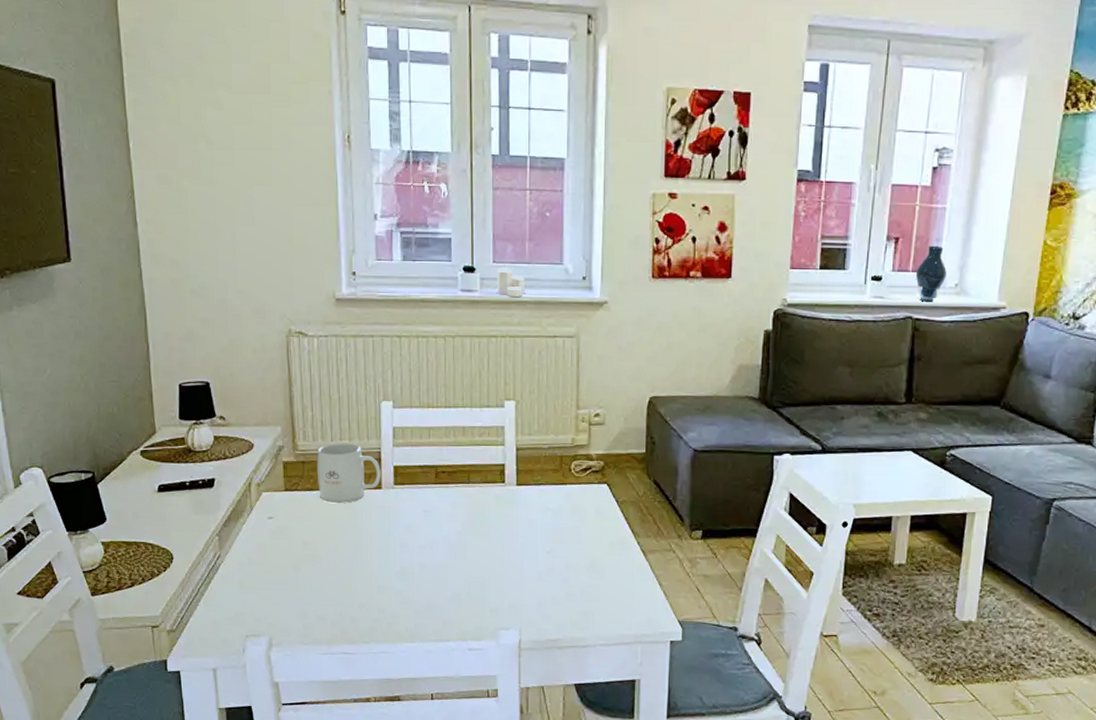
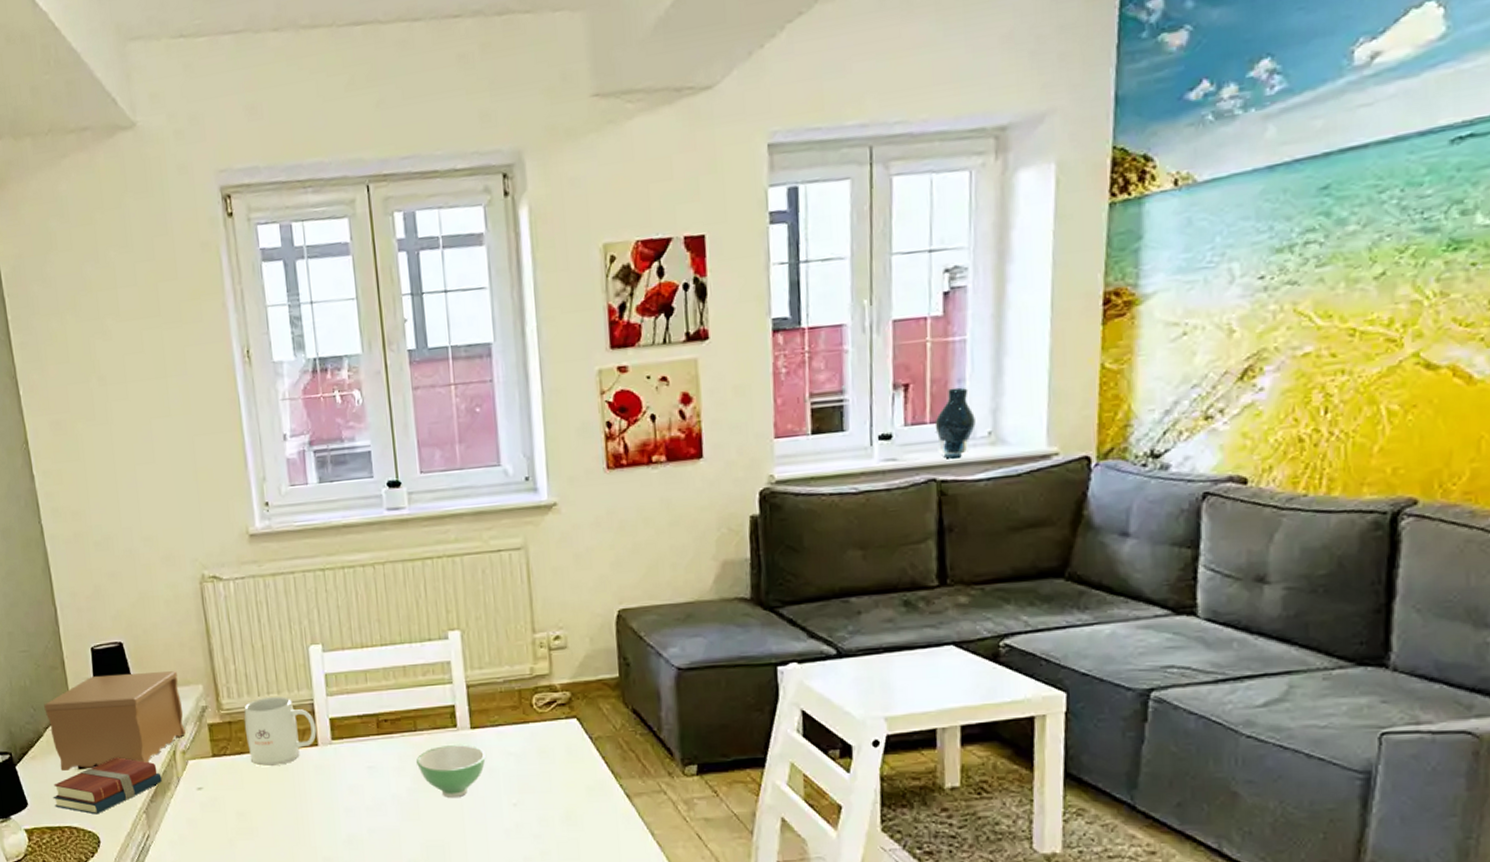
decorative box: none [129,410,262,492] -> present [44,671,186,771]
books: none [131,484,236,534] -> present [53,757,162,815]
bowl: none [467,498,528,542] -> present [416,744,487,797]
candle: present [497,264,525,298] -> none [425,473,460,511]

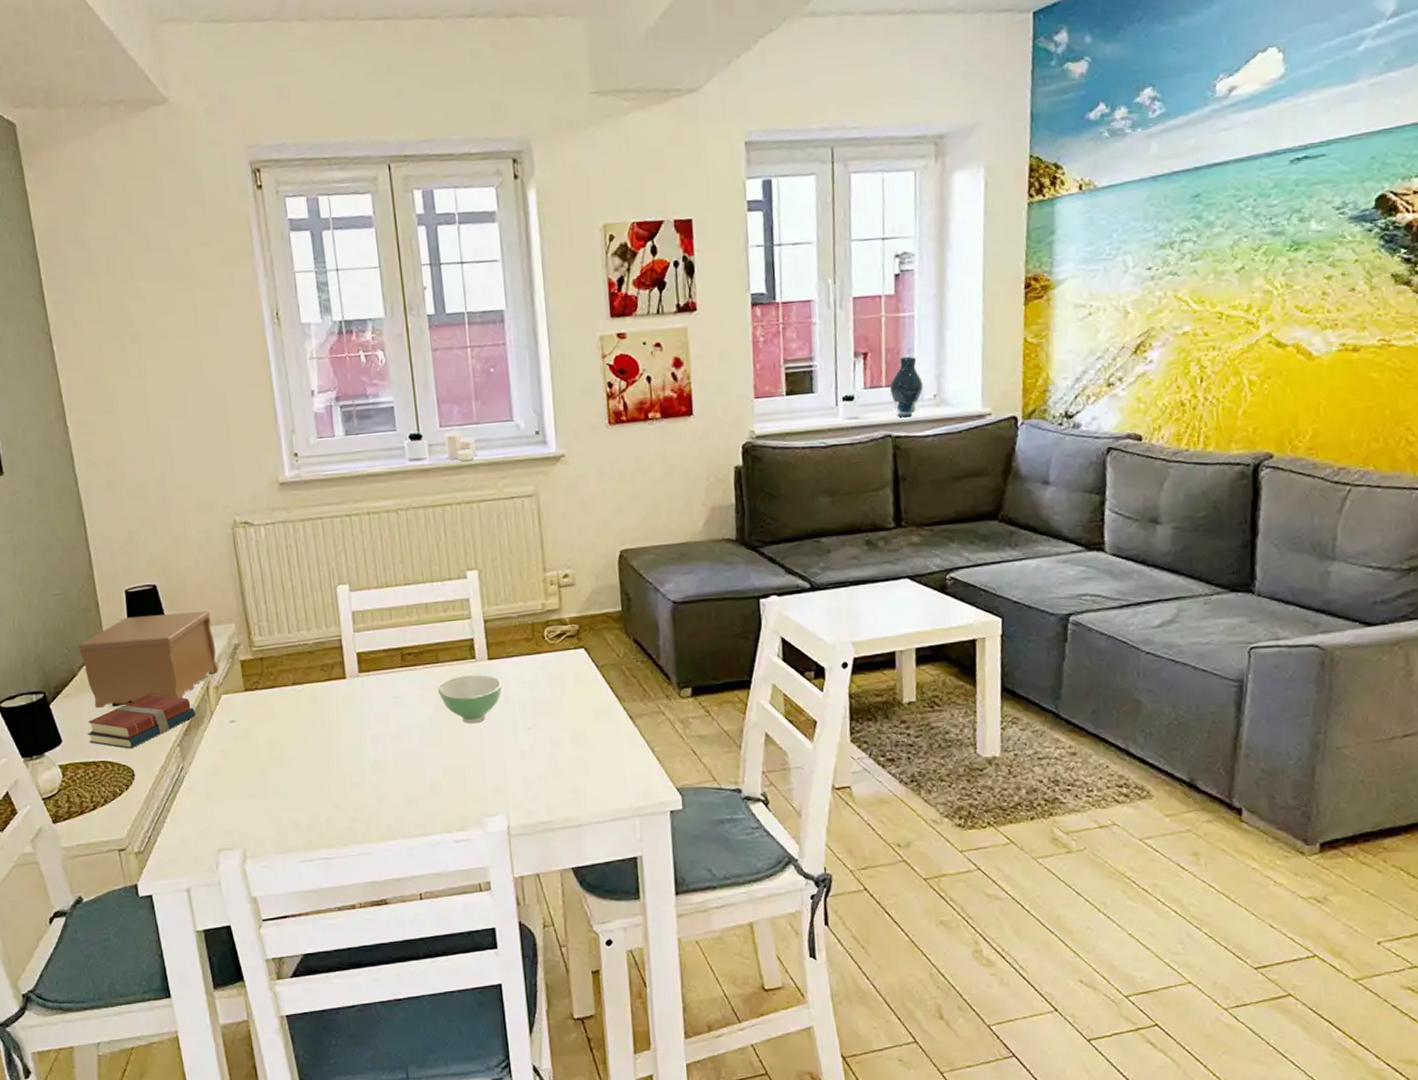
mug: present [243,696,317,766] -> none [275,633,344,699]
candle: none [425,473,460,511] -> present [444,427,476,462]

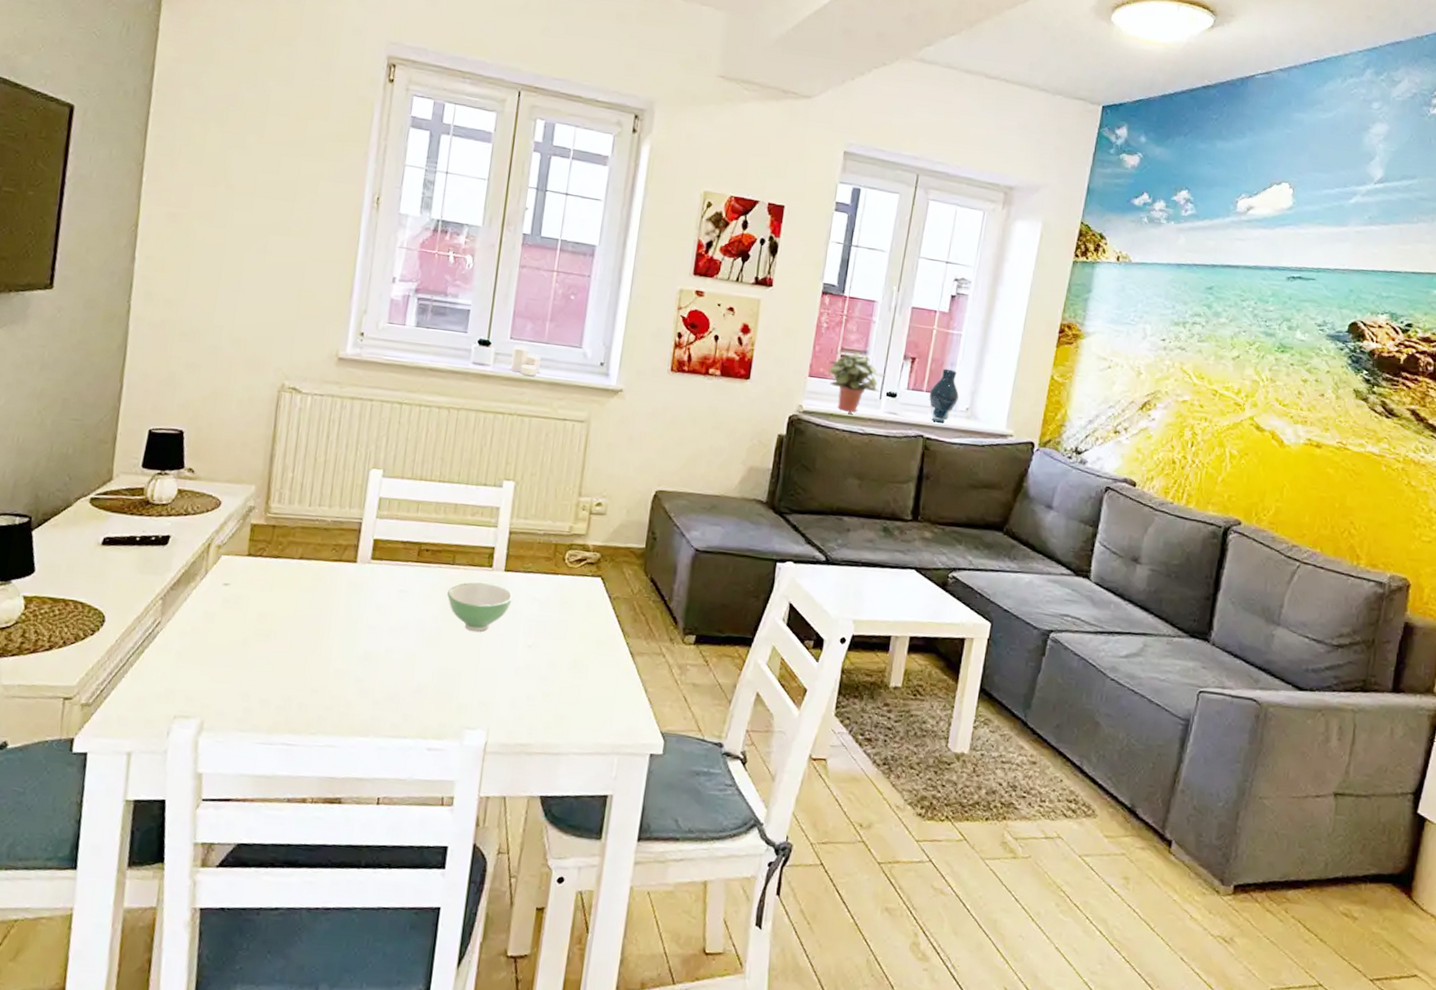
decorative box: present [78,611,219,708] -> none [81,457,233,550]
books: present [87,694,196,749] -> none [65,540,189,593]
potted plant: none [774,361,838,428] -> present [829,352,886,413]

